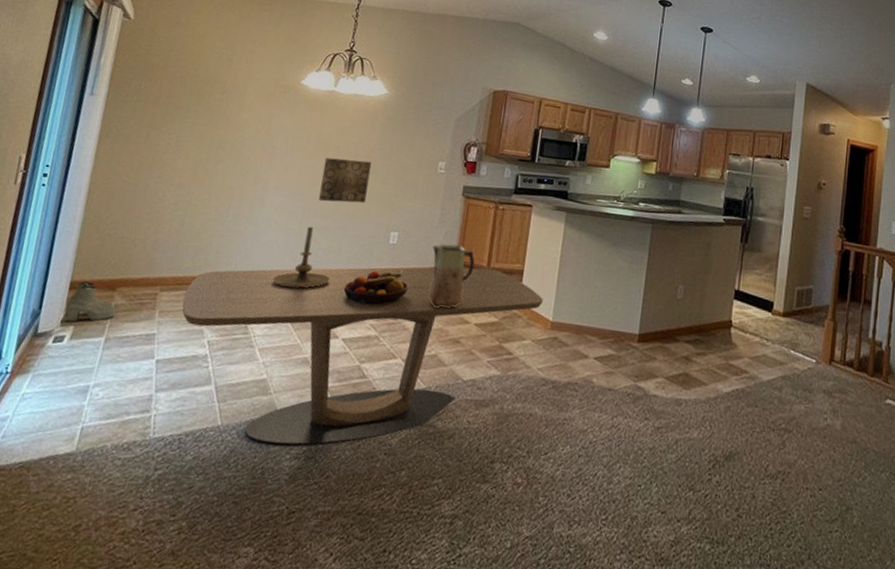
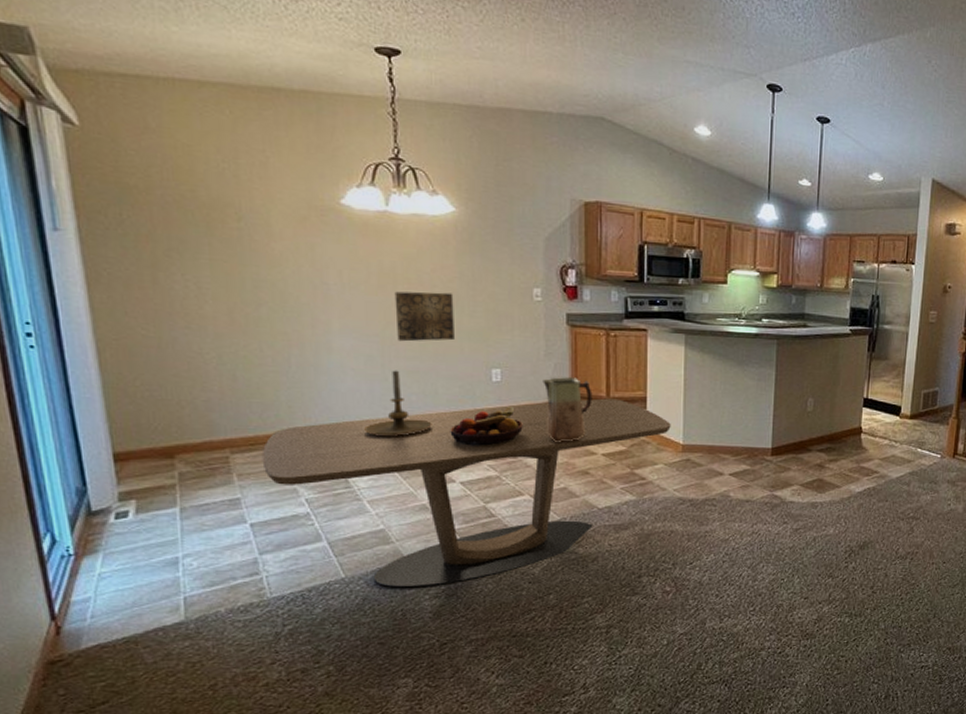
boots: present [64,281,116,322] -> none [116,452,184,496]

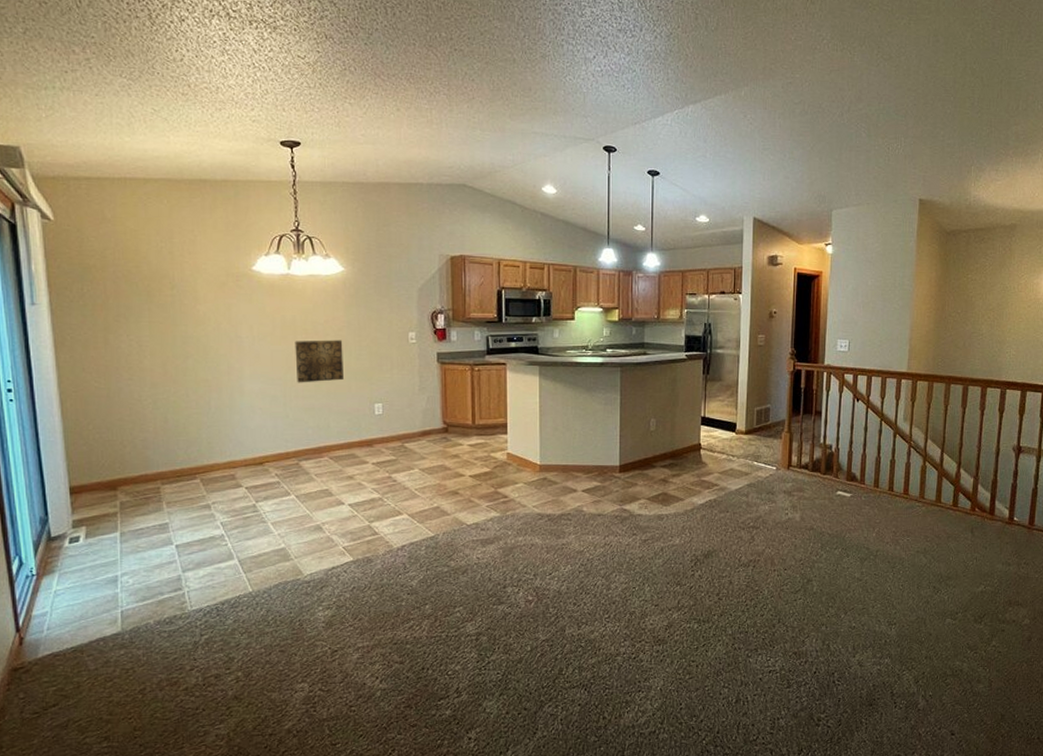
dining table: present [261,398,671,588] -> none [186,426,529,600]
candle holder: present [364,370,432,436] -> none [269,408,325,465]
fruit bowl: present [450,407,523,446] -> none [340,436,401,472]
vase: present [543,377,592,442] -> none [418,408,460,466]

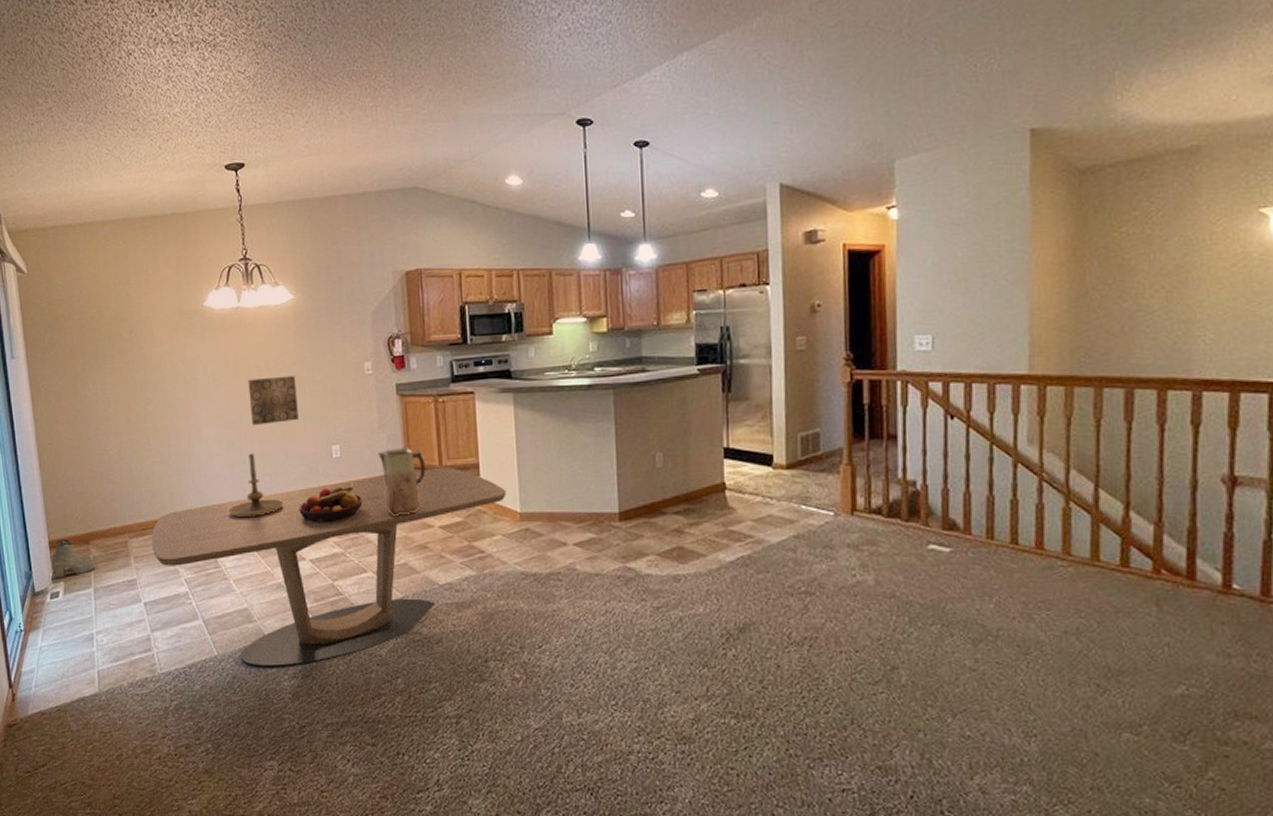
boots: none [71,485,124,523] -> present [51,539,96,578]
dining table: none [186,426,529,600] -> present [151,467,506,667]
candle holder: none [269,408,325,465] -> present [228,453,284,517]
fruit bowl: none [340,436,401,472] -> present [298,482,363,523]
vase: none [418,408,460,466] -> present [378,448,426,516]

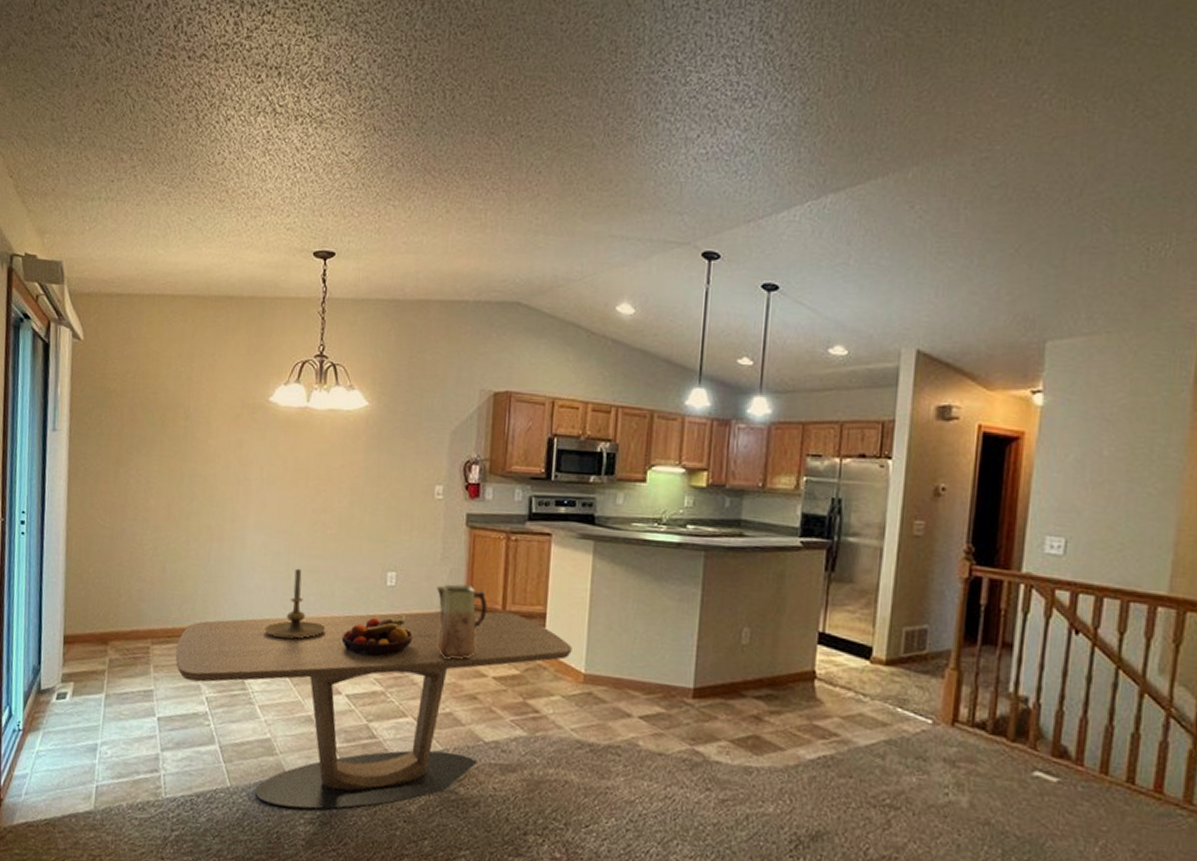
boots: present [51,539,96,578] -> none [62,635,112,678]
wall art: present [248,375,298,426] -> none [303,487,359,540]

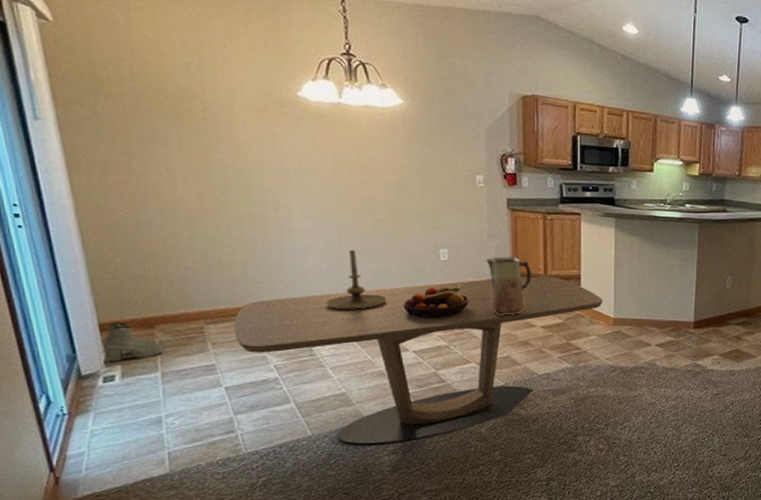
boots: none [62,635,112,678] -> present [102,322,164,362]

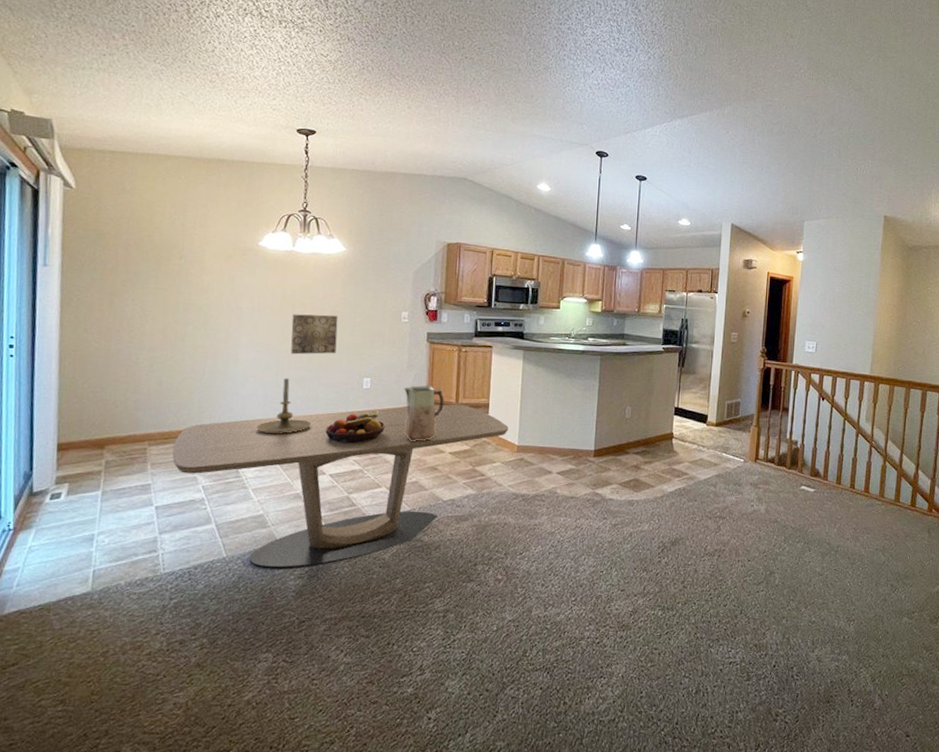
boots: present [102,322,164,362] -> none [56,443,108,480]
wall art: none [349,177,405,224] -> present [291,314,338,355]

